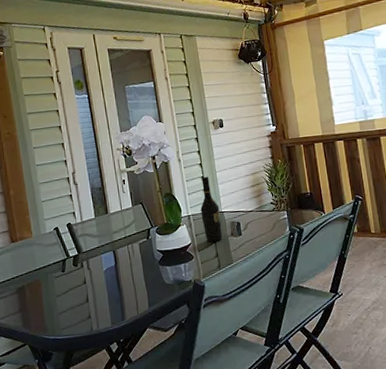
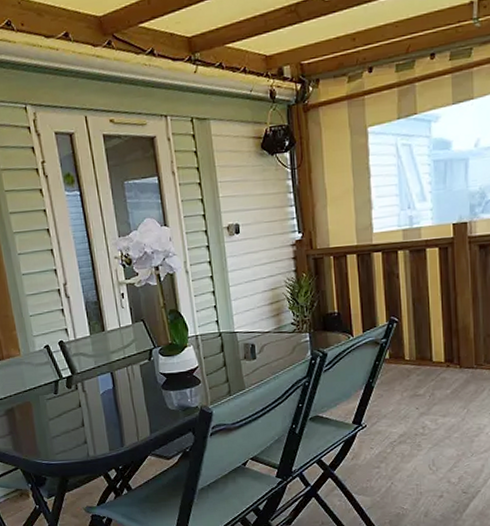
wine bottle: present [200,176,223,242] -> none [210,291,235,366]

